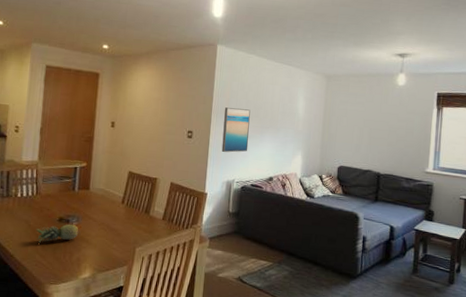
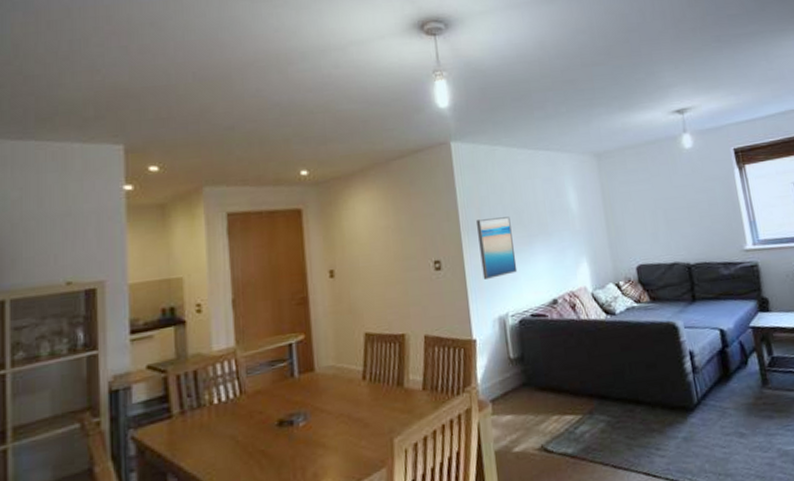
fruit: present [36,224,79,242] -> none [247,425,310,463]

